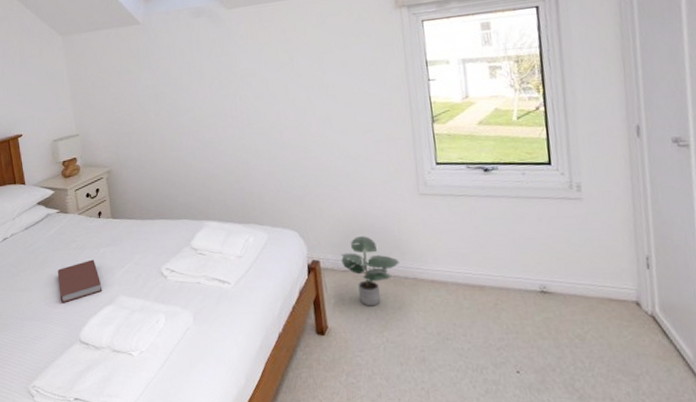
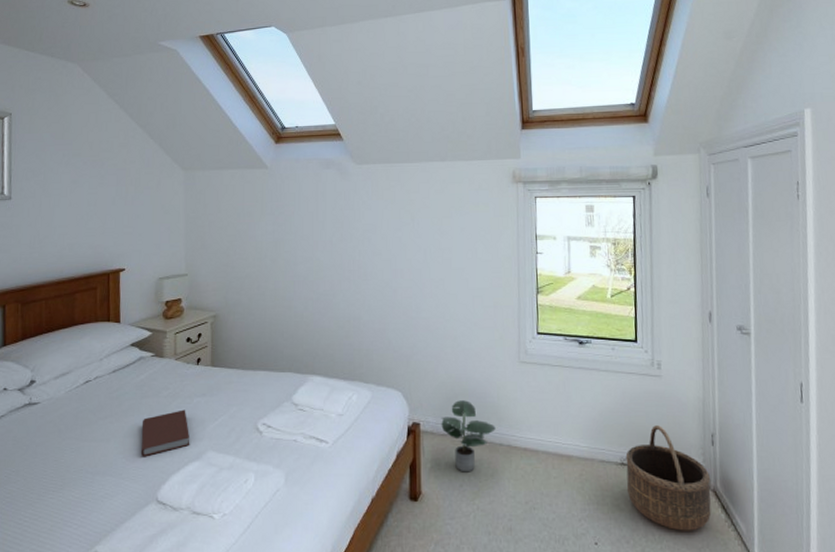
basket: none [545,250,650,358] -> present [625,425,711,531]

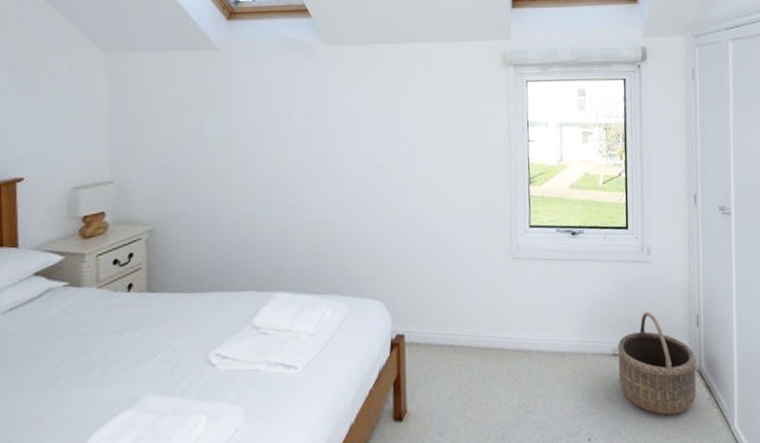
book: present [141,409,190,457] -> none [51,348,120,413]
potted plant: present [441,400,496,472] -> none [428,304,487,383]

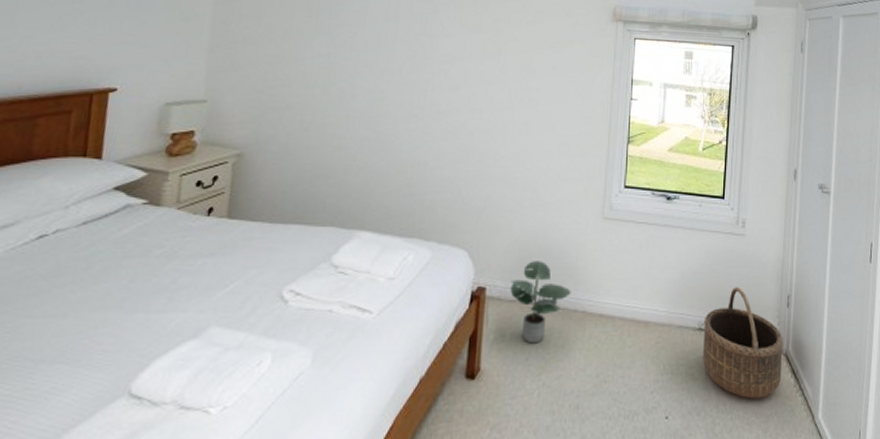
potted plant: none [428,304,487,383] -> present [510,261,571,344]

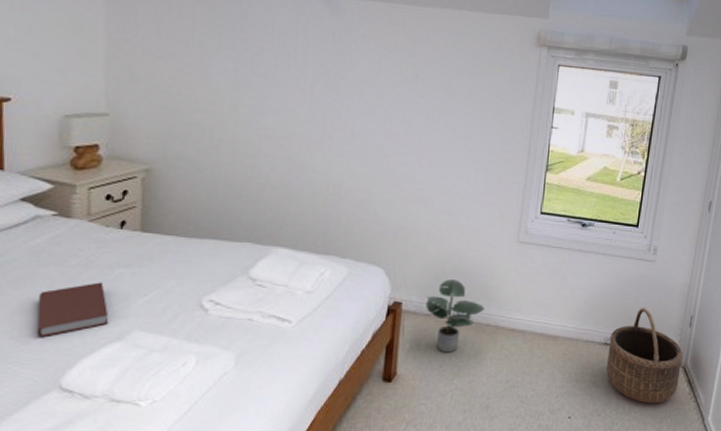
book: none [113,273,187,337] -> present [36,282,109,338]

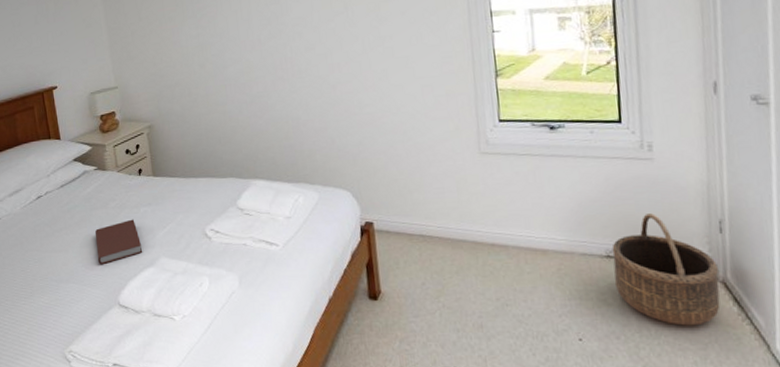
potted plant: present [425,279,485,353] -> none [396,197,458,270]

